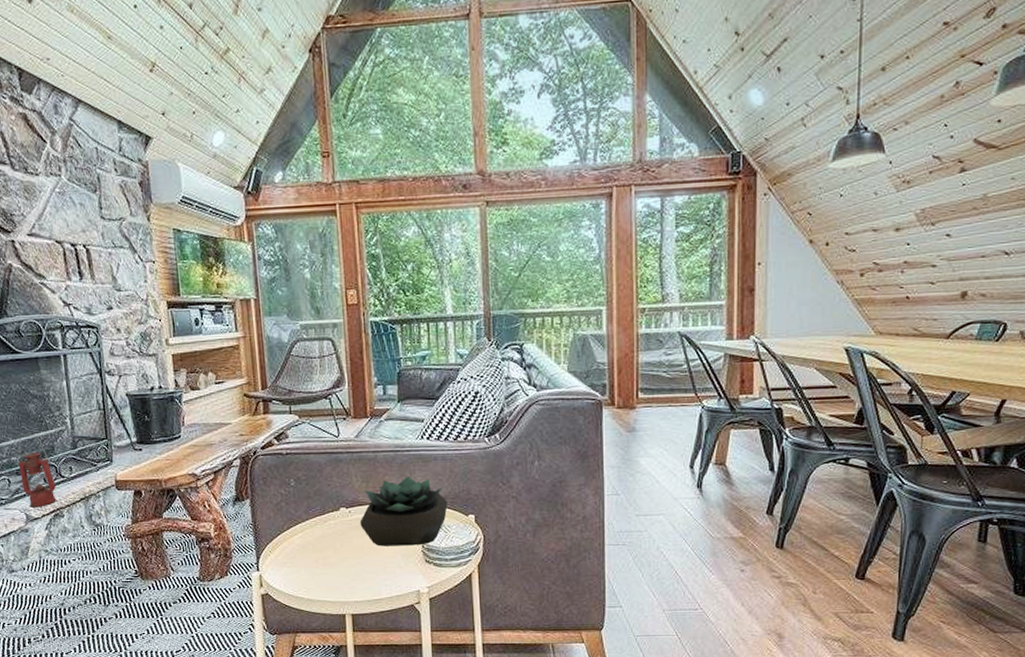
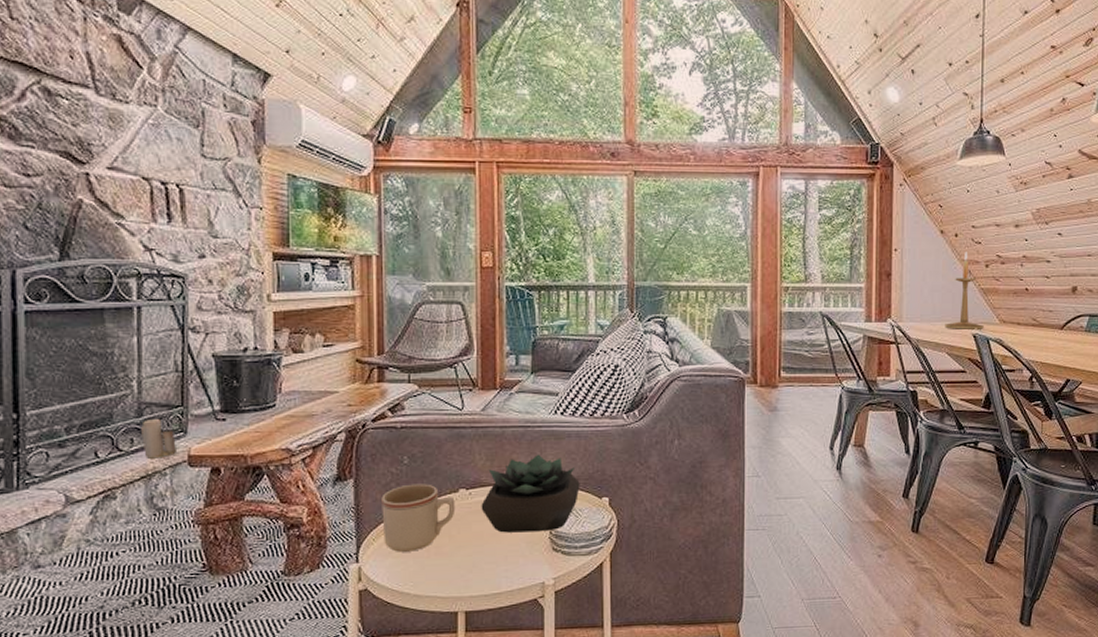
lantern: present [17,433,56,508] -> none [60,398,110,488]
candle: none [76,448,106,484] -> present [140,416,176,459]
mug: none [274,503,338,562] -> present [381,484,456,552]
candlestick: none [813,261,857,344] -> present [945,252,984,329]

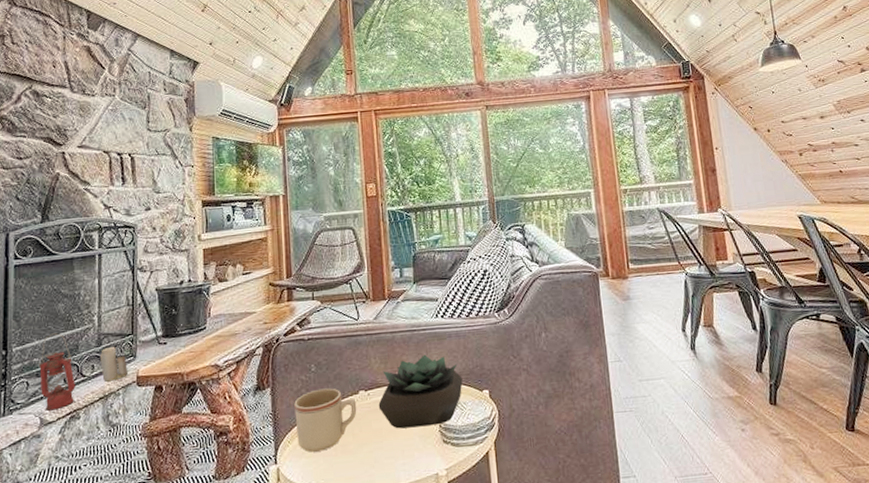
lantern: none [60,398,110,488] -> present [38,333,75,411]
candlestick: present [945,252,984,329] -> none [771,144,807,213]

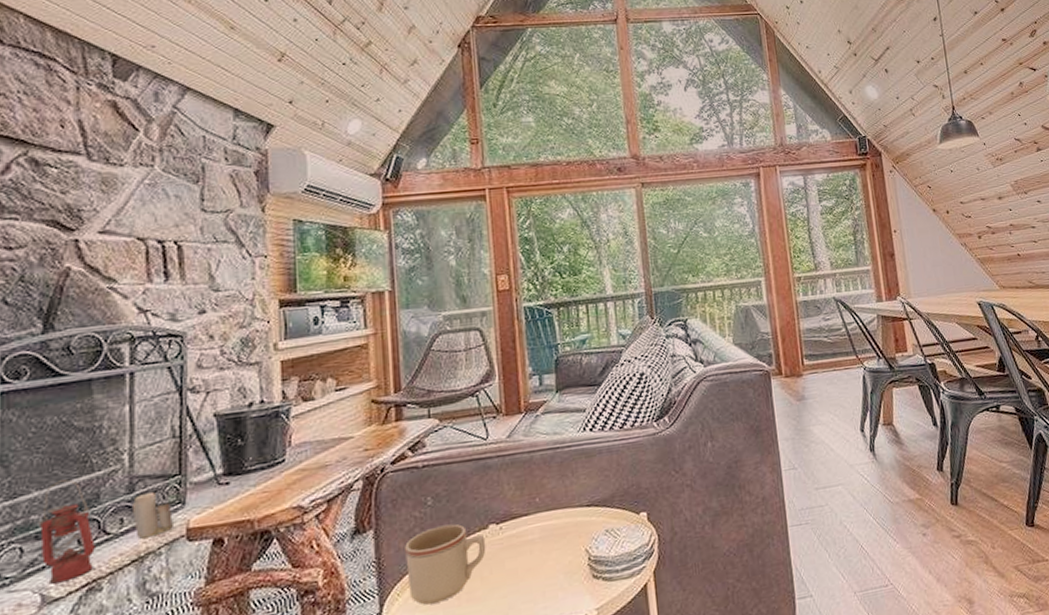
succulent plant: present [378,354,463,429] -> none [513,475,616,566]

